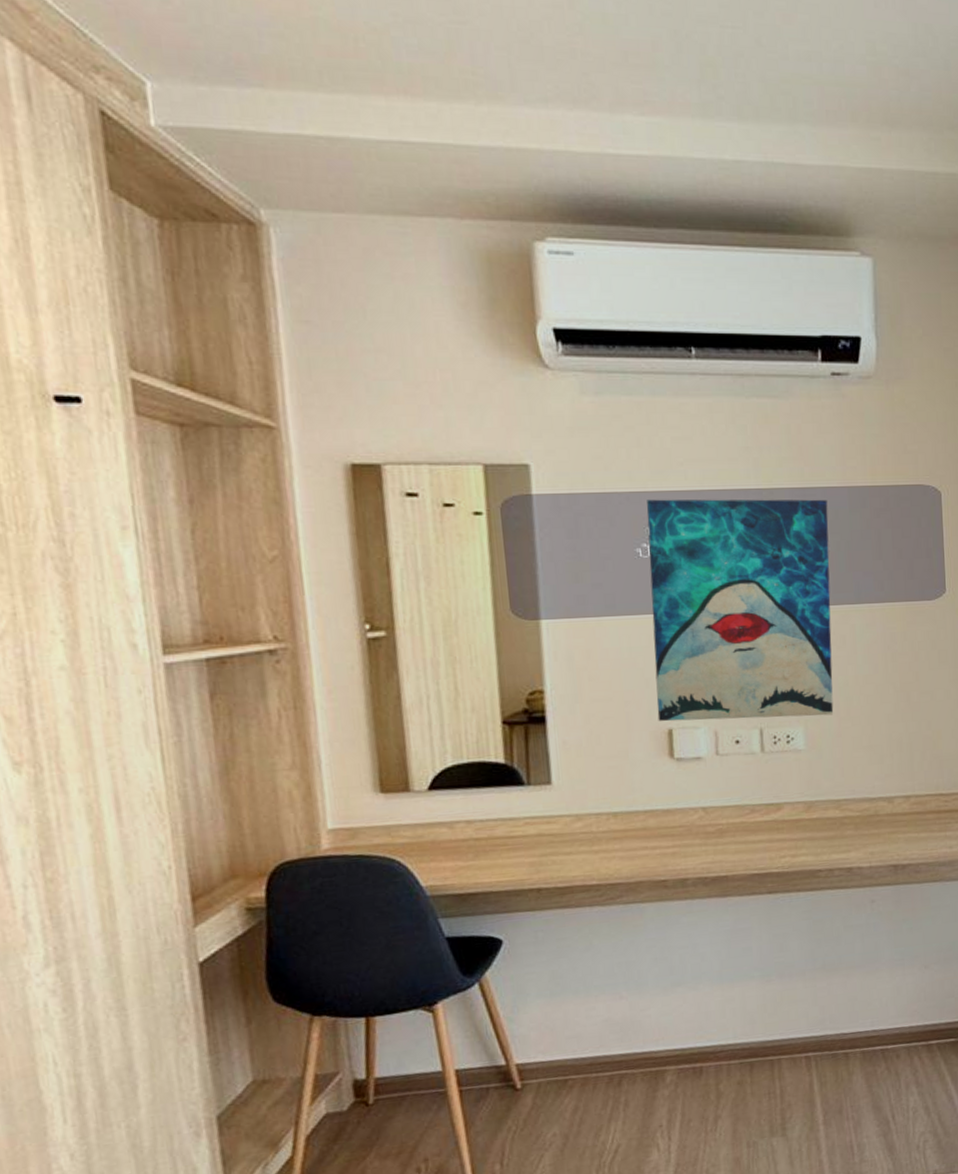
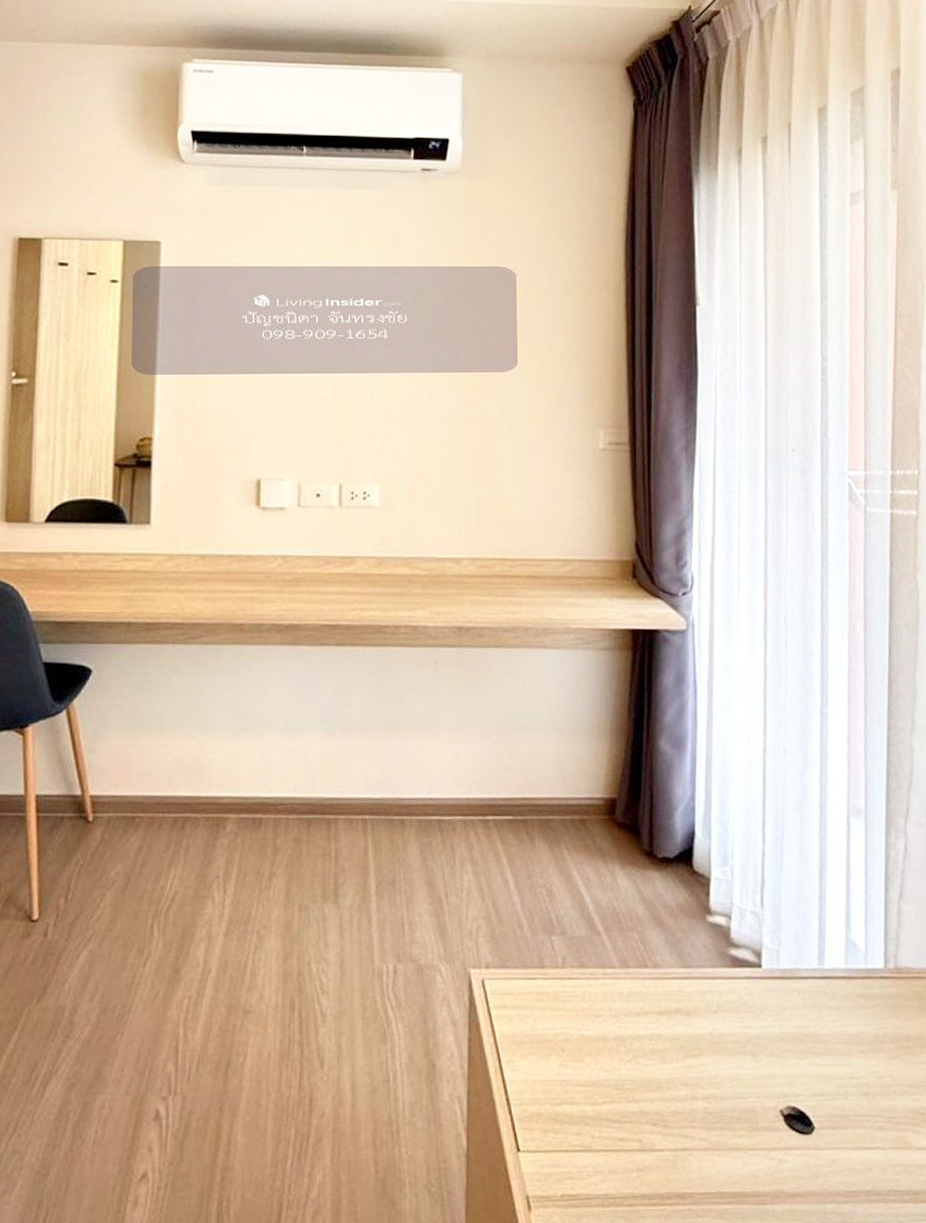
wall art: present [646,499,834,722] -> none [249,273,413,475]

